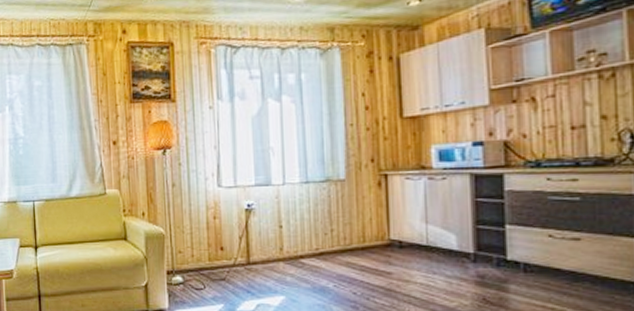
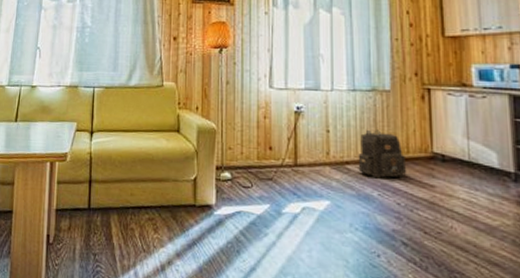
backpack: none [312,221,363,270] -> present [358,130,407,179]

